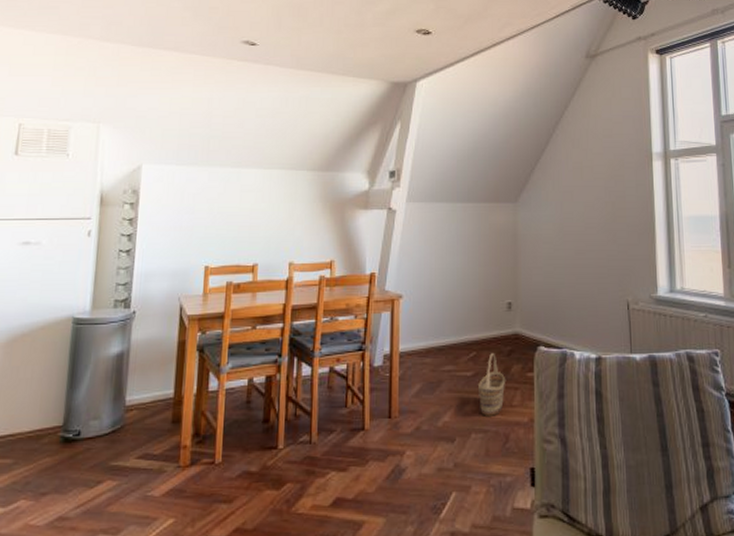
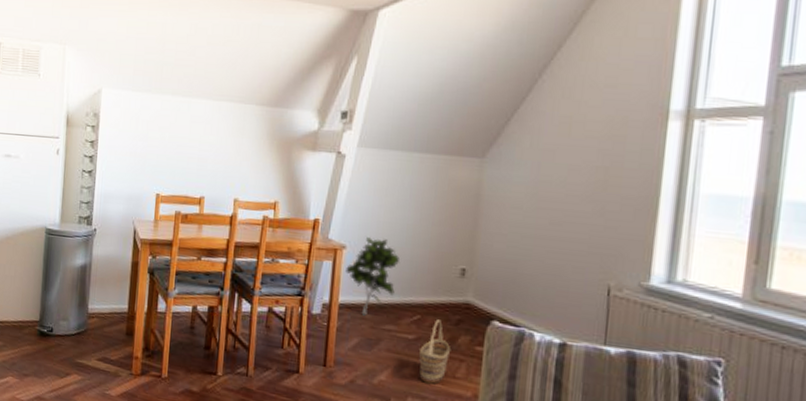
indoor plant: none [404,284,454,360] -> present [346,237,400,316]

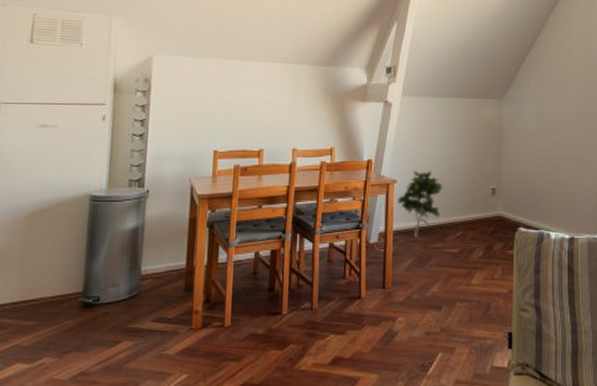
basket: present [418,319,451,384] -> none [463,233,489,288]

